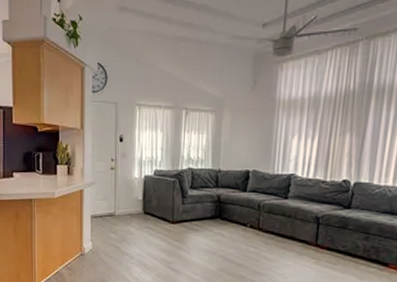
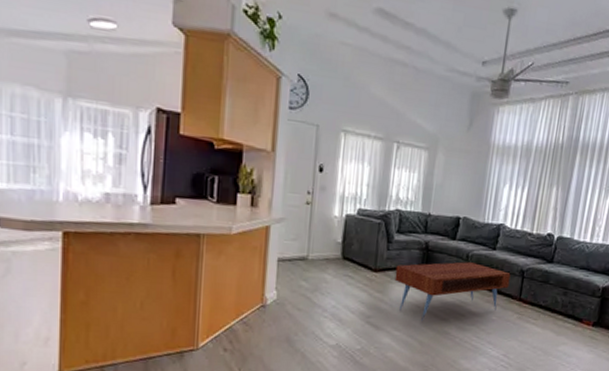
coffee table: none [191,211,305,267] -> present [394,262,511,322]

